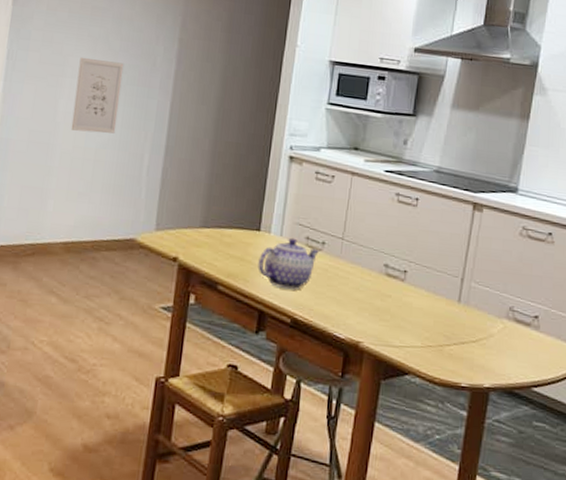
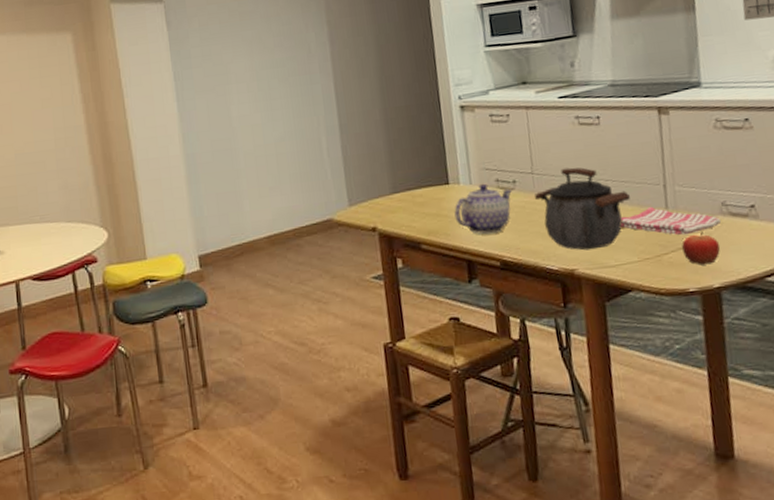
wall art: present [70,57,124,134] -> none [240,57,290,131]
kettle: none [340,241,428,327] -> present [535,167,630,251]
dish towel: none [412,296,505,331] -> present [620,206,721,235]
fruit: none [464,331,499,364] -> present [681,232,721,266]

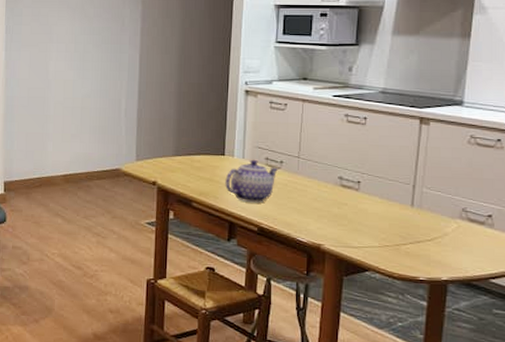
kettle: present [535,167,630,251] -> none [298,157,381,231]
dish towel: present [620,206,721,235] -> none [368,201,458,231]
fruit: present [681,232,721,266] -> none [420,231,454,260]

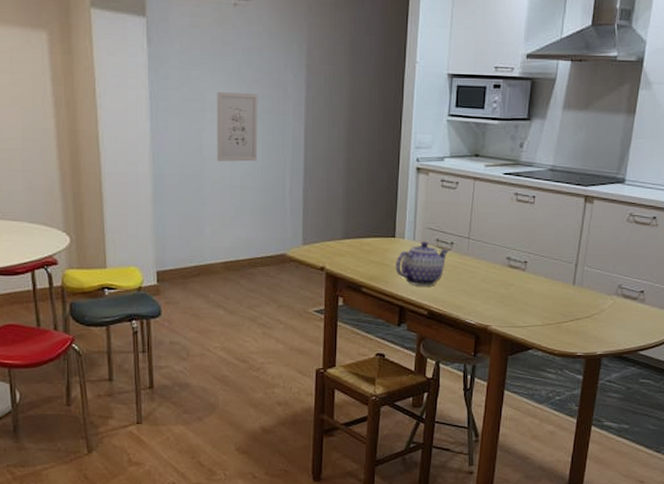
wall art: none [60,25,99,86] -> present [217,91,258,162]

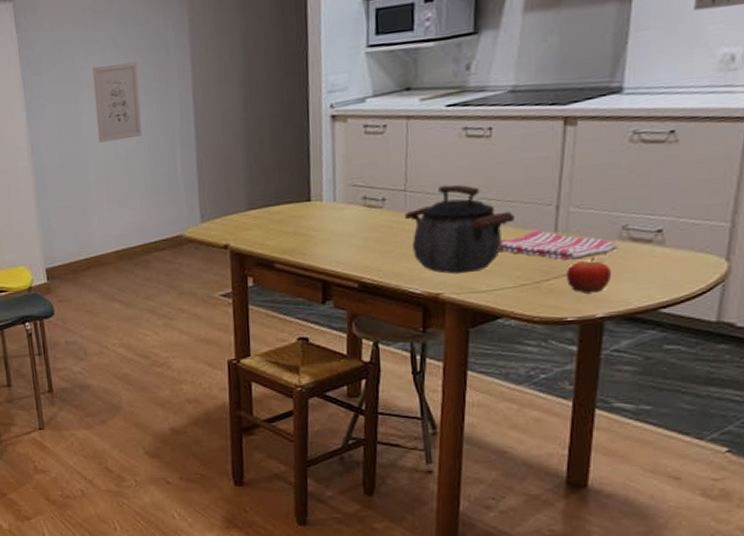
teapot: present [395,241,450,286] -> none [313,200,381,255]
kettle: none [467,237,546,311] -> present [405,184,514,274]
dish towel: none [533,280,614,309] -> present [498,228,617,261]
fruit: none [579,307,610,335] -> present [567,258,612,294]

